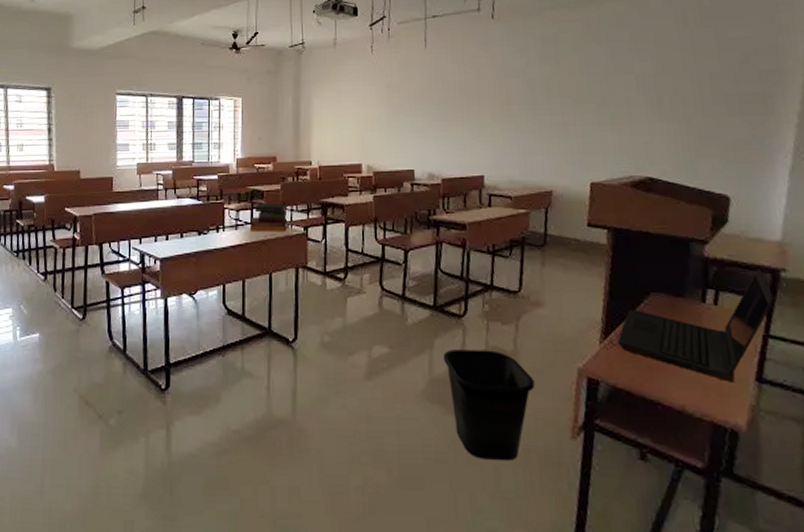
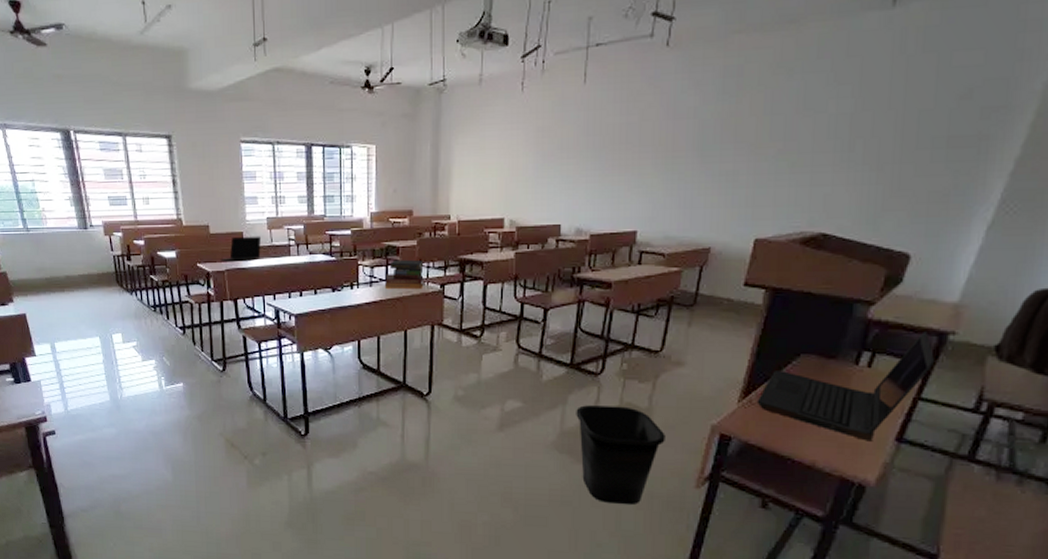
laptop: none [89,181,131,205] -> present [220,236,262,261]

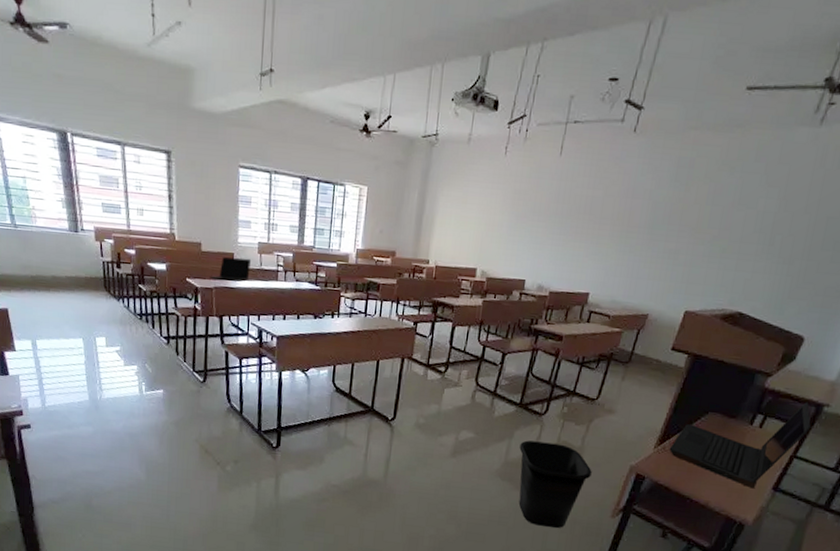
books: present [385,259,424,290] -> none [363,295,400,325]

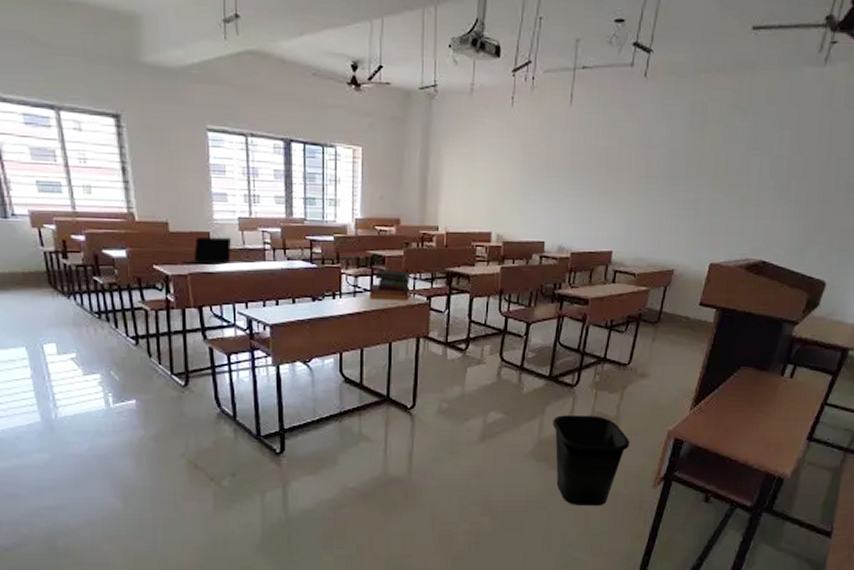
books: none [363,295,400,325] -> present [370,269,410,301]
laptop computer: present [669,402,812,489] -> none [705,348,839,441]

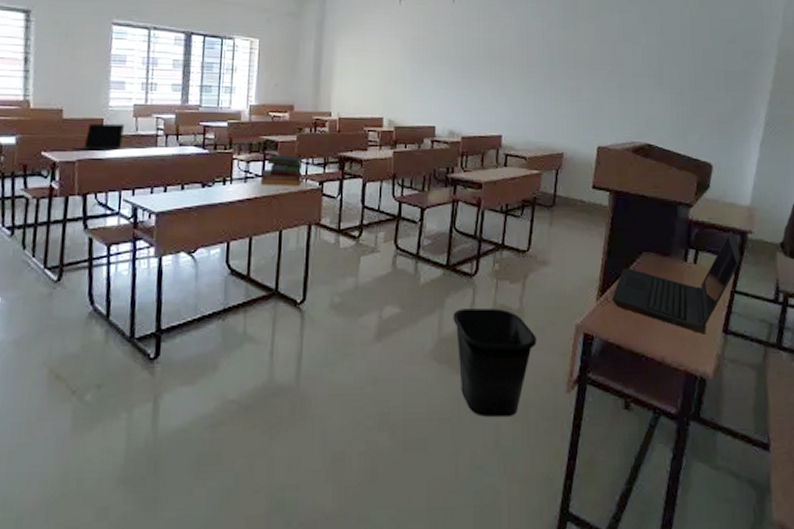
laptop computer: none [705,348,839,441] -> present [611,231,742,334]

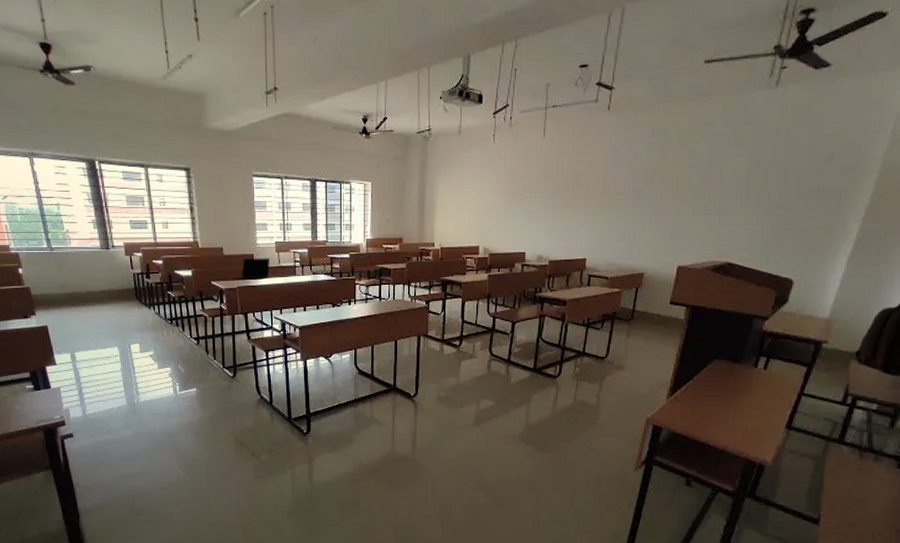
books: present [261,154,302,187] -> none [379,280,412,306]
waste bin: present [453,308,537,417] -> none [538,403,610,486]
laptop computer: present [611,231,742,334] -> none [681,341,814,429]

